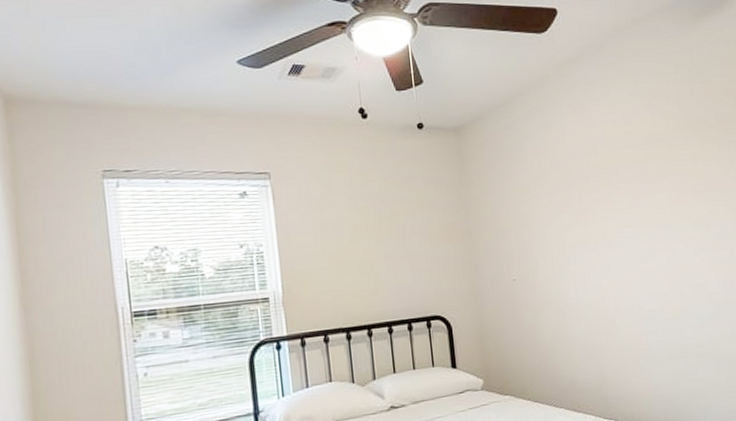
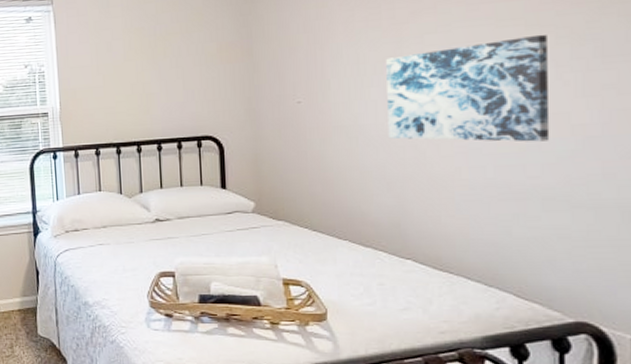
wall art: none [579,220,696,311] -> present [386,34,550,142]

